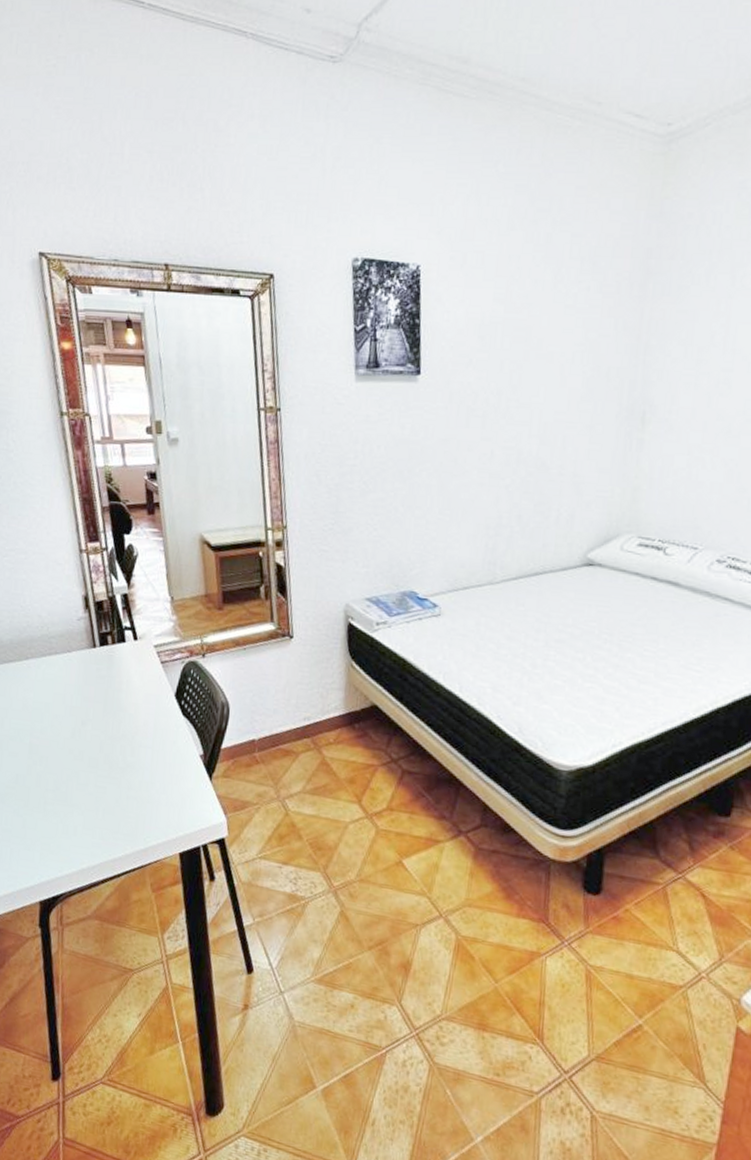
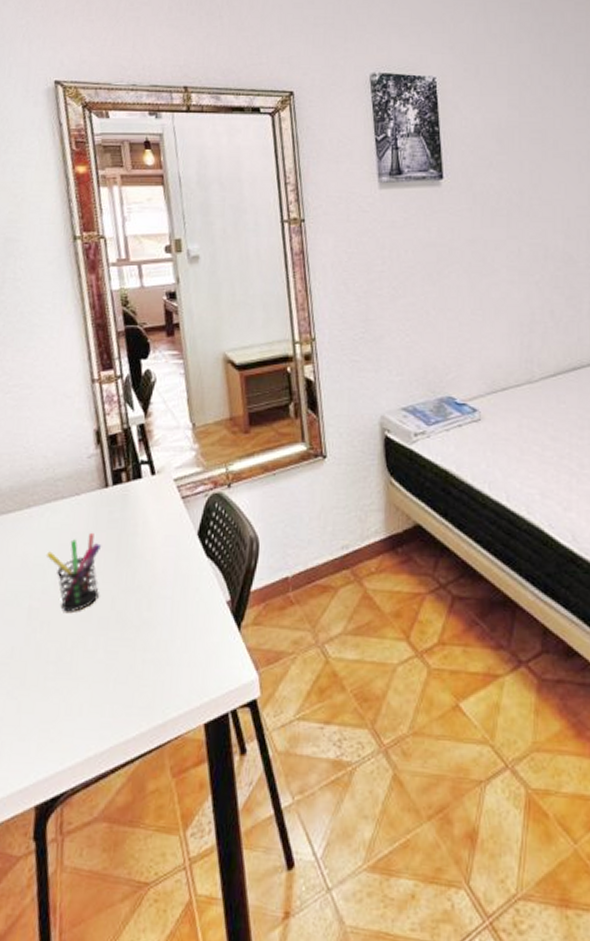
pen holder: none [43,685,91,751] -> present [45,532,102,612]

